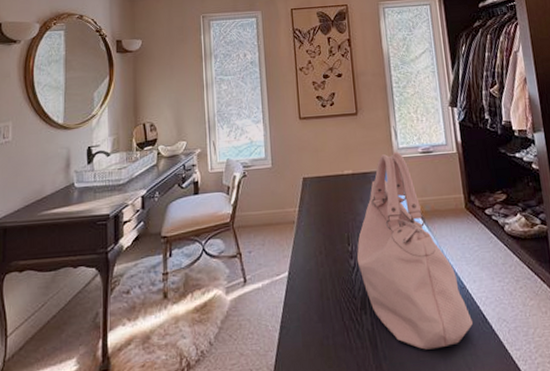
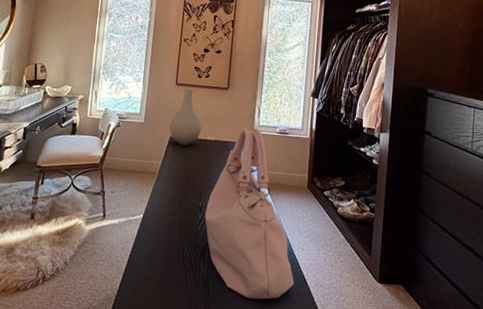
vase: none [299,122,337,186] -> present [168,89,202,146]

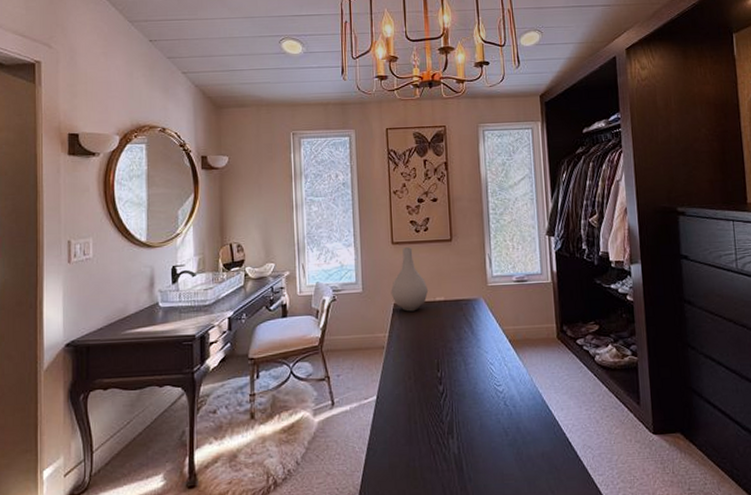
handbag: present [204,127,294,300] -> none [445,279,558,473]

